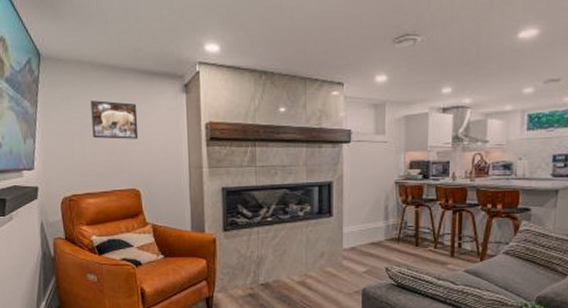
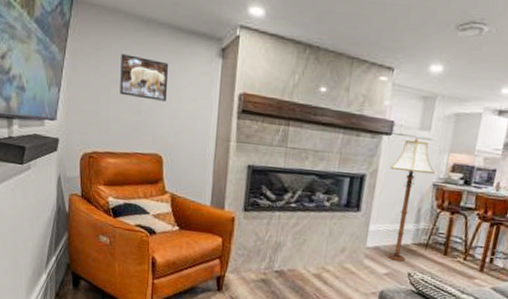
floor lamp: none [353,143,394,258] -> present [387,138,435,262]

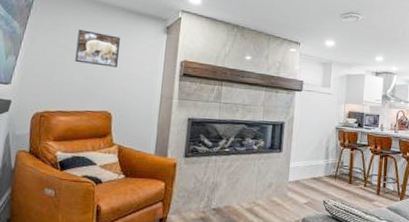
floor lamp: present [387,138,435,262] -> none [302,93,336,192]

